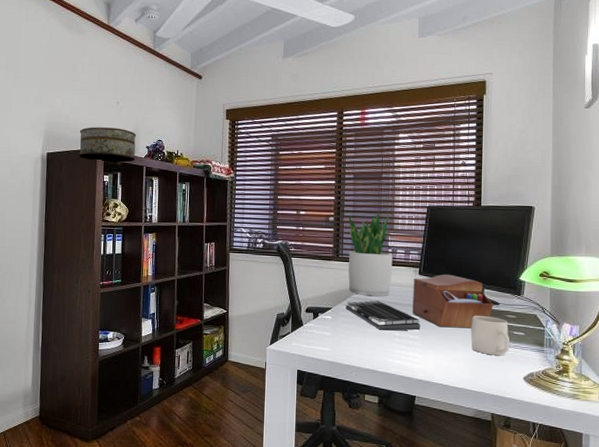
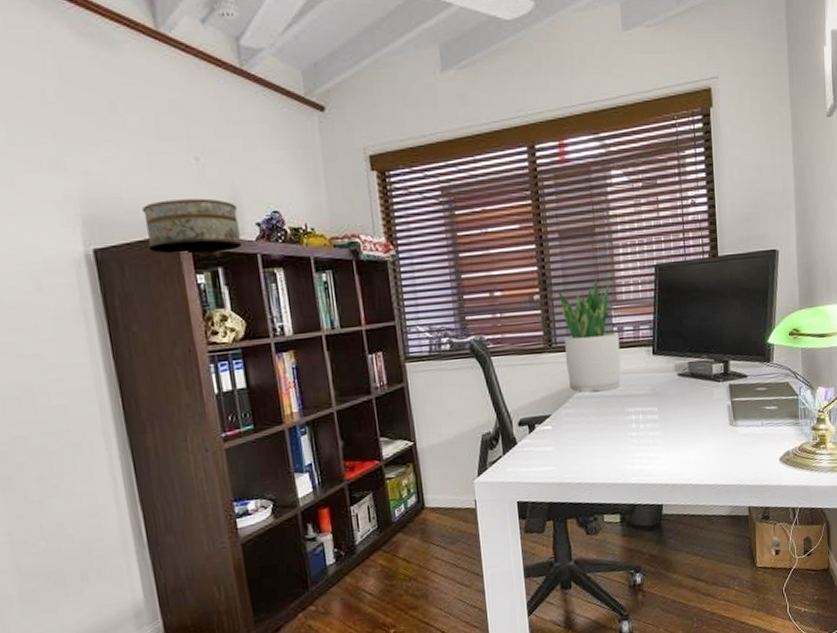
computer keyboard: present [345,301,421,331] -> none [567,396,661,433]
sewing box: present [412,274,494,329] -> none [647,348,742,416]
mug: present [471,316,509,356] -> none [718,392,762,440]

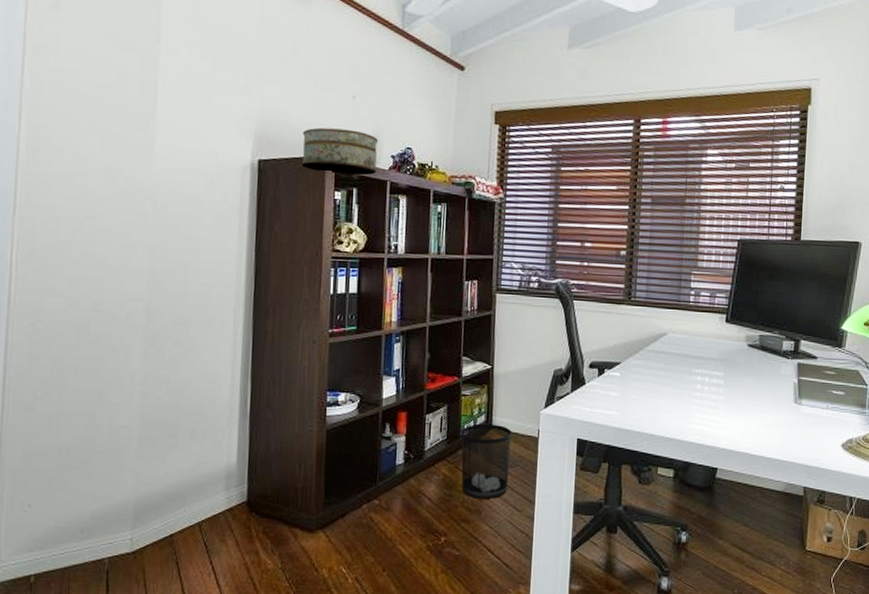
waste bin: none [391,502,453,584] -> present [460,423,512,499]
planter: present [558,279,621,392] -> none [642,245,696,349]

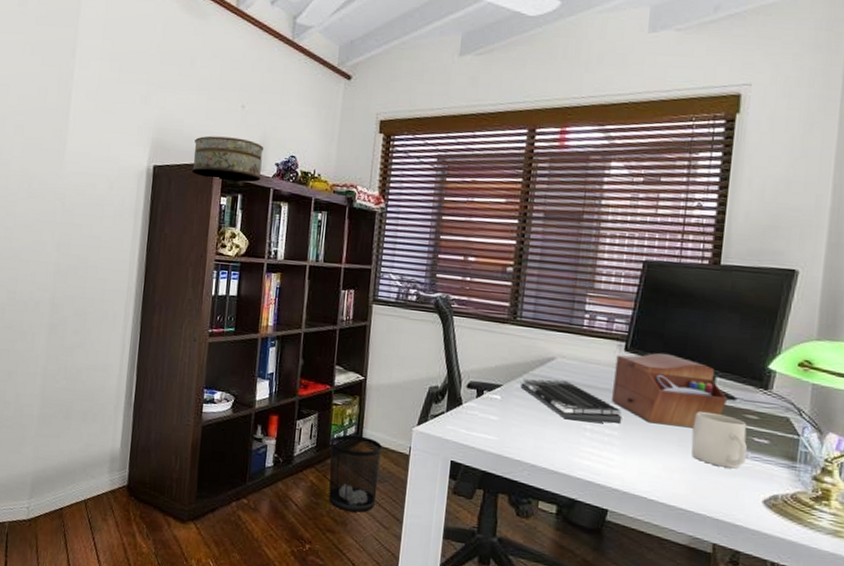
computer keyboard: none [637,354,726,390] -> present [520,379,622,425]
sewing box: none [717,322,811,387] -> present [612,352,728,429]
mug: none [783,372,827,419] -> present [691,412,747,469]

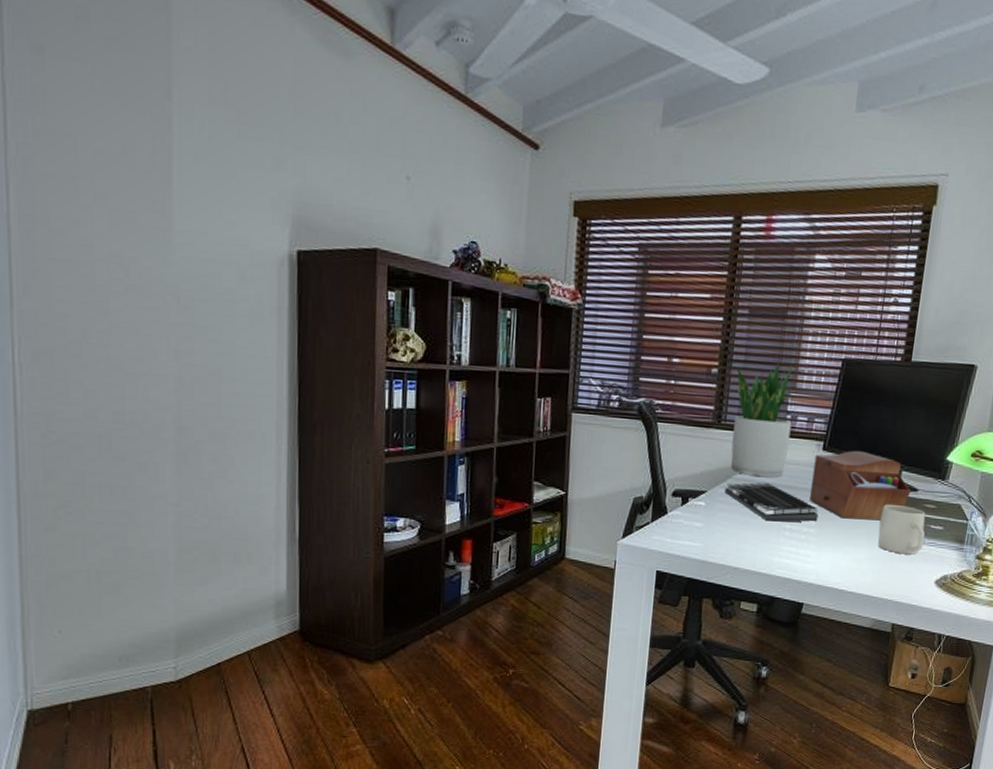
decorative box: present [192,135,264,183] -> none [348,213,438,274]
waste bin: present [328,434,382,513] -> none [530,553,586,631]
planter: none [527,263,591,376] -> present [731,363,793,478]

